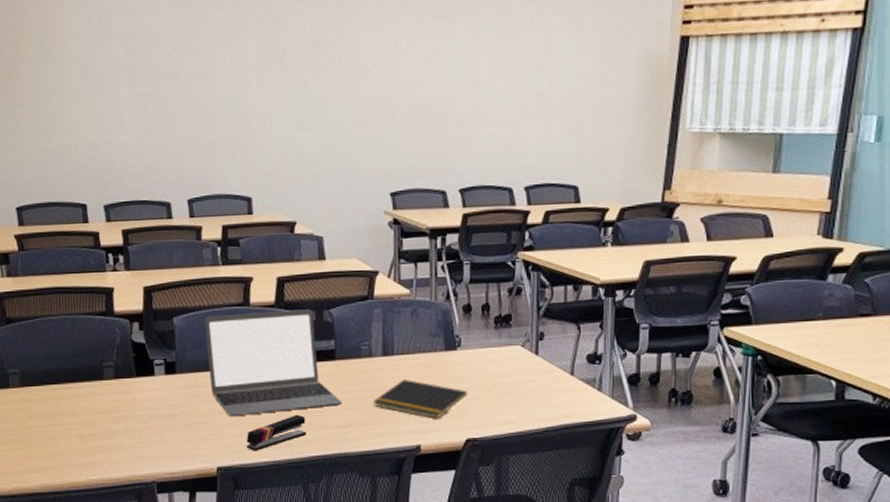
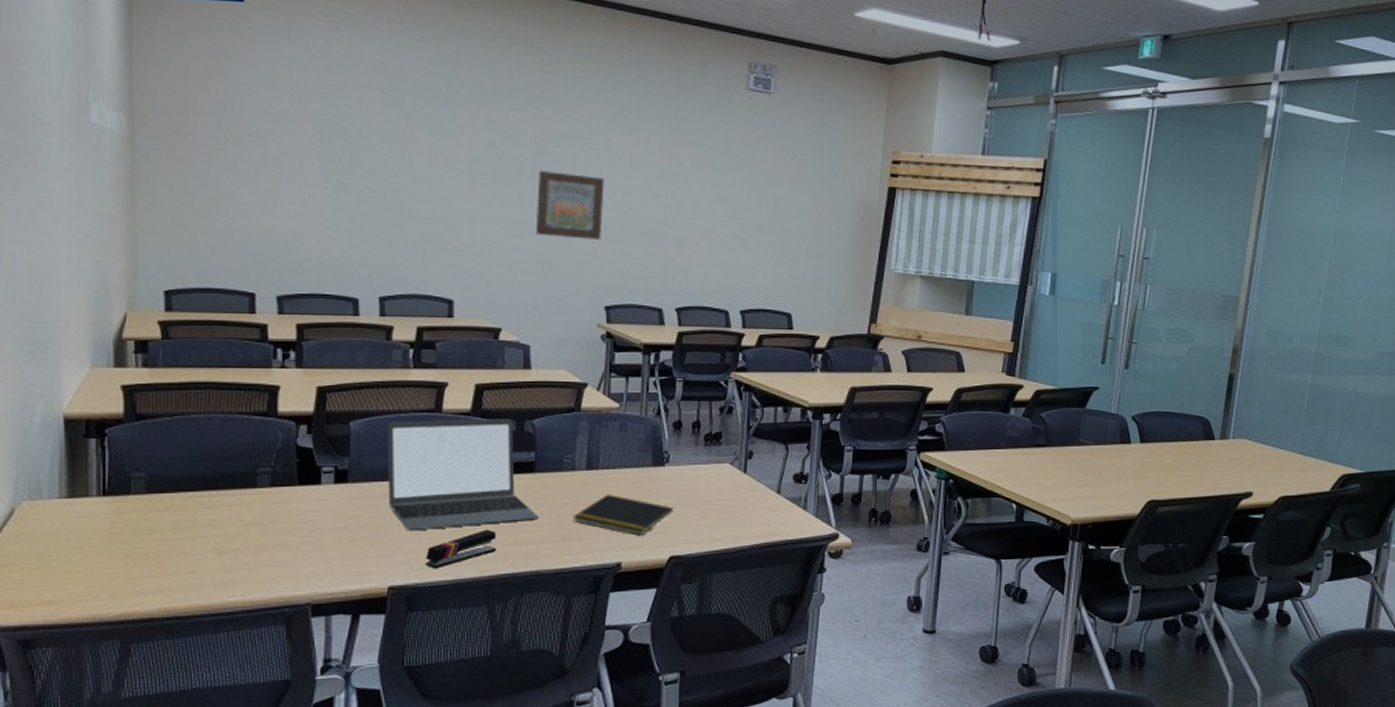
wall art: none [319,59,384,127] -> present [535,171,605,240]

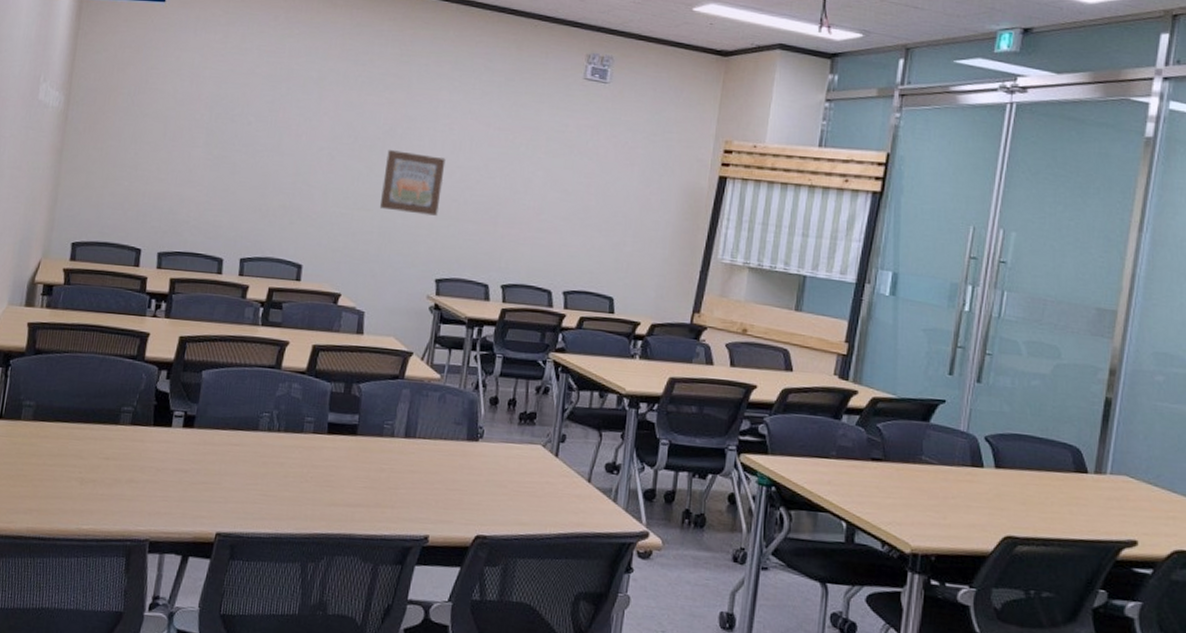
laptop: present [387,419,539,531] -> none [225,374,356,483]
stapler: present [425,529,496,569] -> none [250,486,316,520]
notepad: present [573,493,674,536] -> none [388,463,484,511]

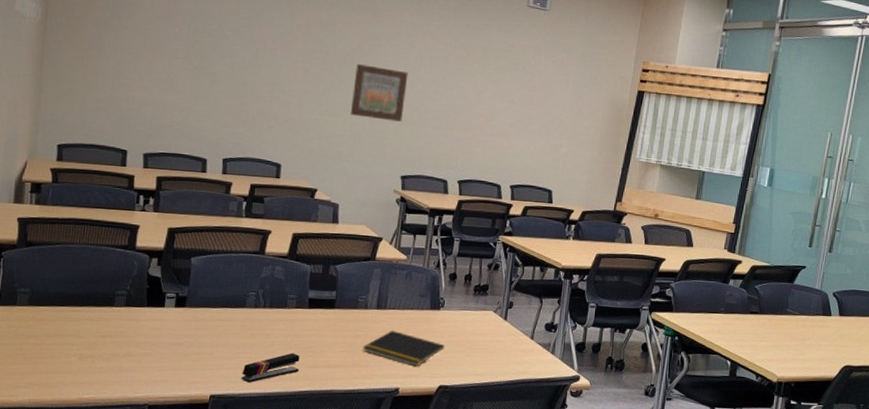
stapler: none [250,486,316,520] -> present [241,353,300,383]
notepad: none [388,463,484,511] -> present [363,330,445,367]

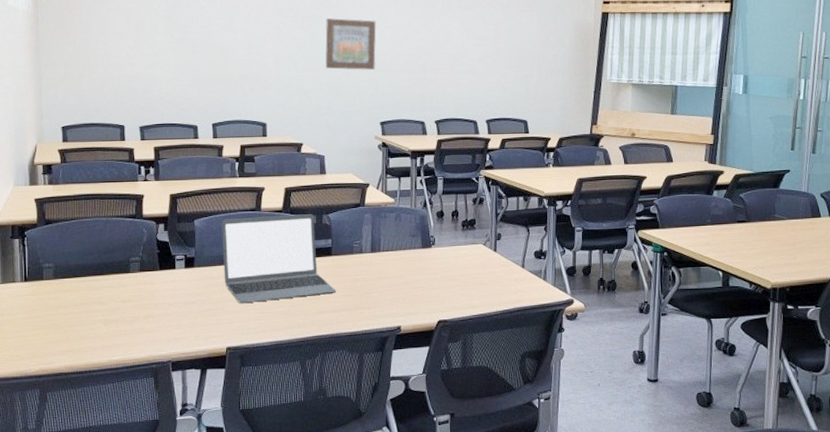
laptop: none [216,259,335,351] -> present [221,214,336,304]
stapler: present [241,353,300,383] -> none [253,301,305,333]
notepad: present [363,330,445,367] -> none [363,271,440,304]

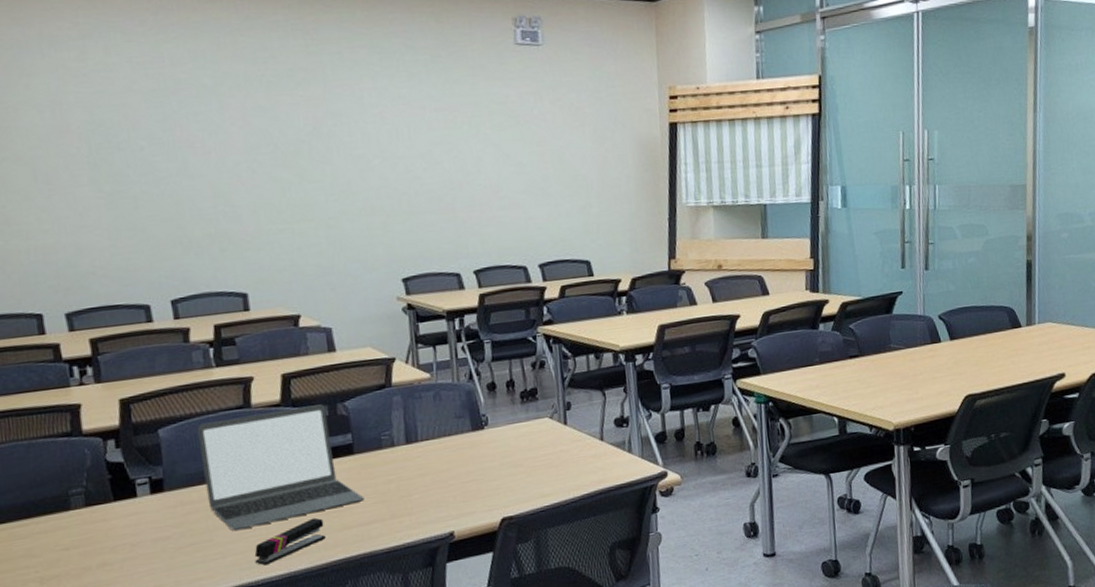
stapler: none [253,301,305,333] -> present [254,517,326,565]
wall art: present [325,18,377,70] -> none [316,150,389,217]

